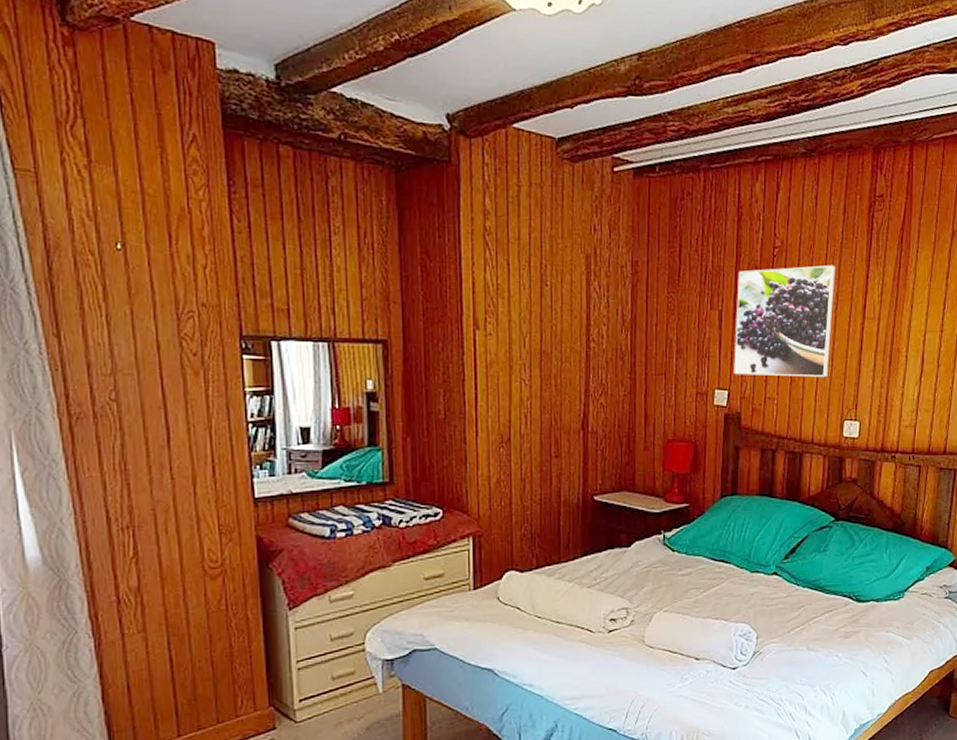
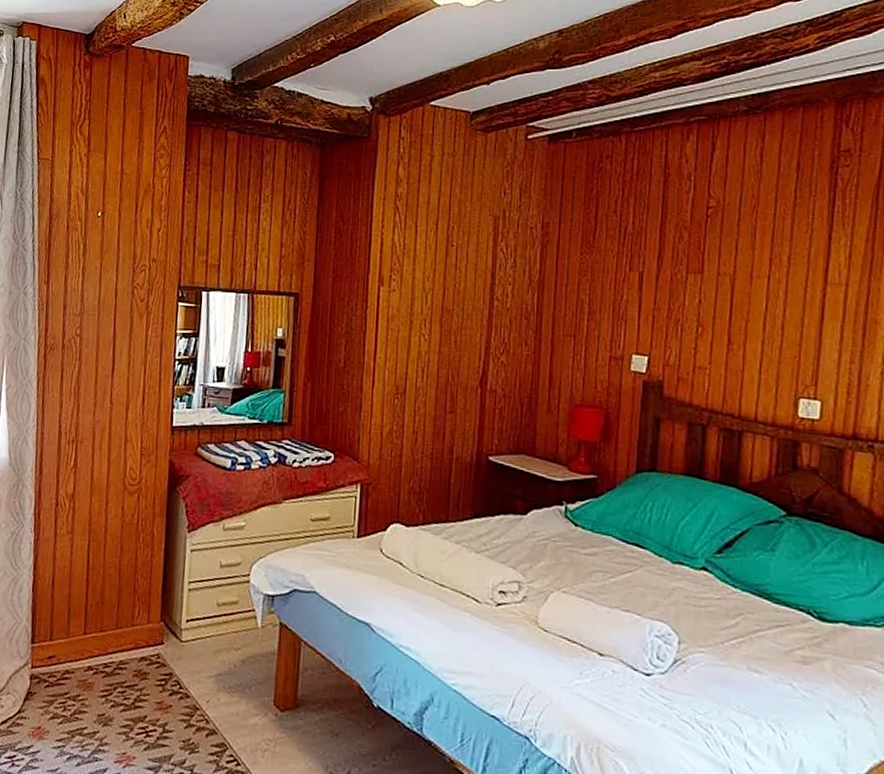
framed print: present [734,265,835,378] -> none [656,225,786,348]

